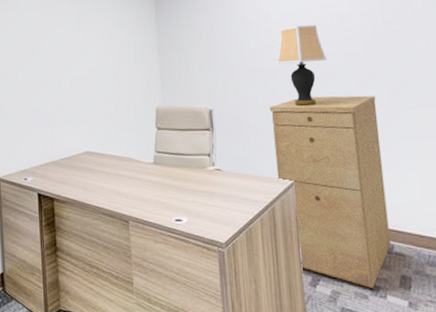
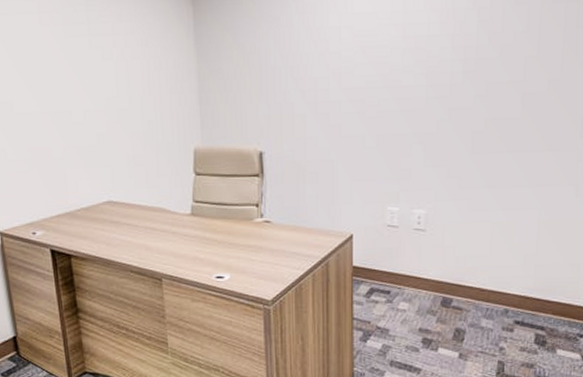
filing cabinet: present [269,95,391,288] -> none [331,137,456,341]
table lamp: present [277,24,327,107] -> none [344,47,405,150]

